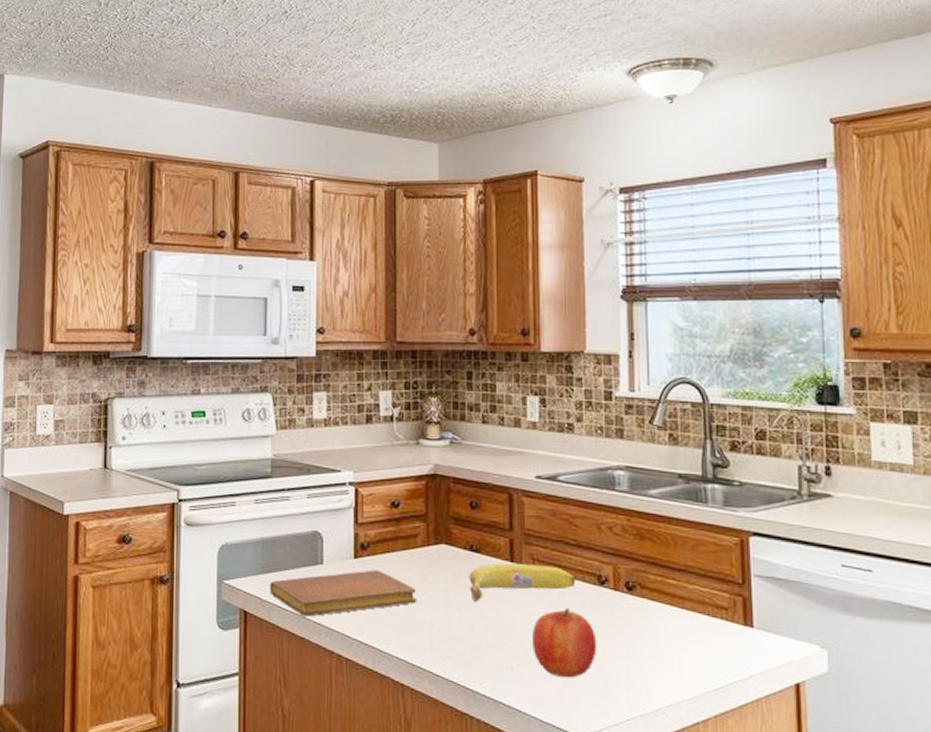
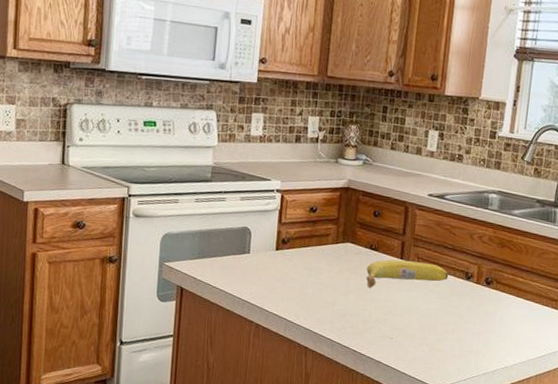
notebook: present [269,570,417,617] -> none [203,260,324,294]
fruit: present [532,607,597,678] -> none [409,295,459,347]

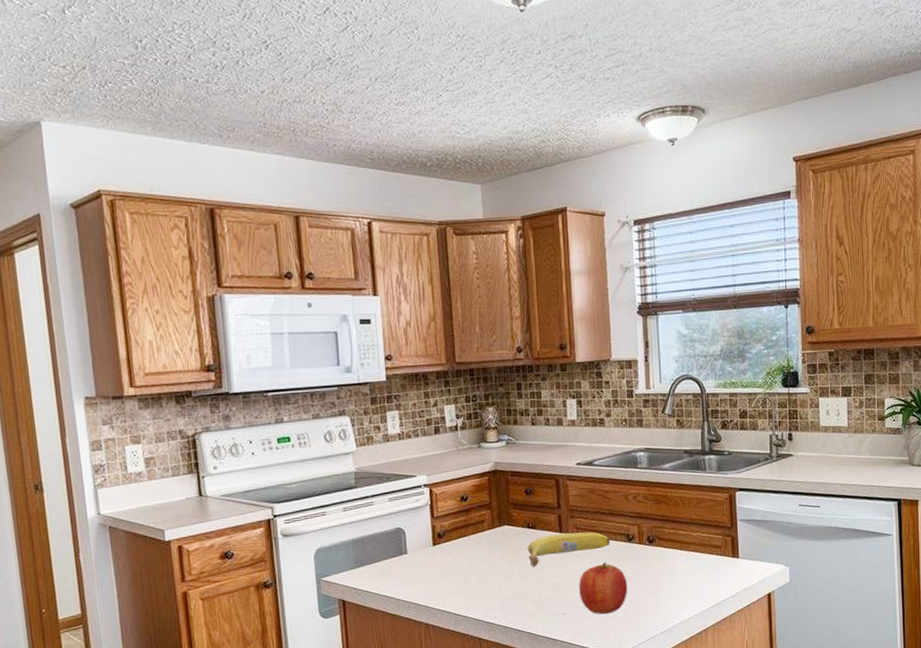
fruit: none [409,295,459,347] -> present [579,562,628,615]

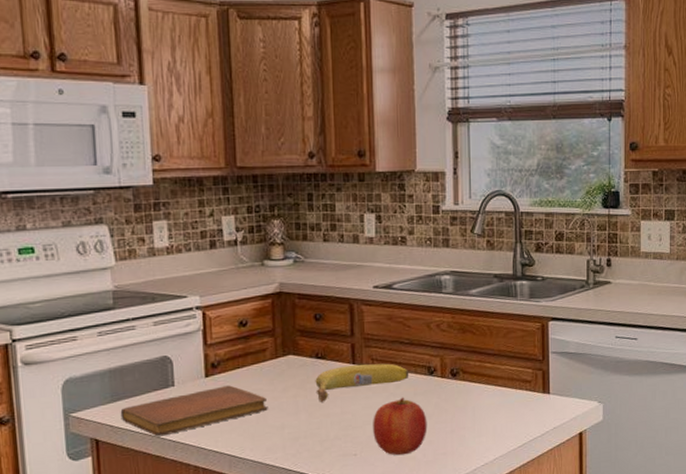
notebook: none [362,552,487,598] -> present [120,385,268,437]

